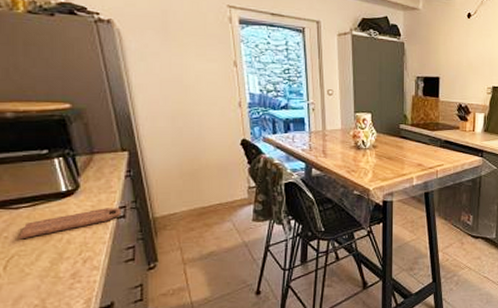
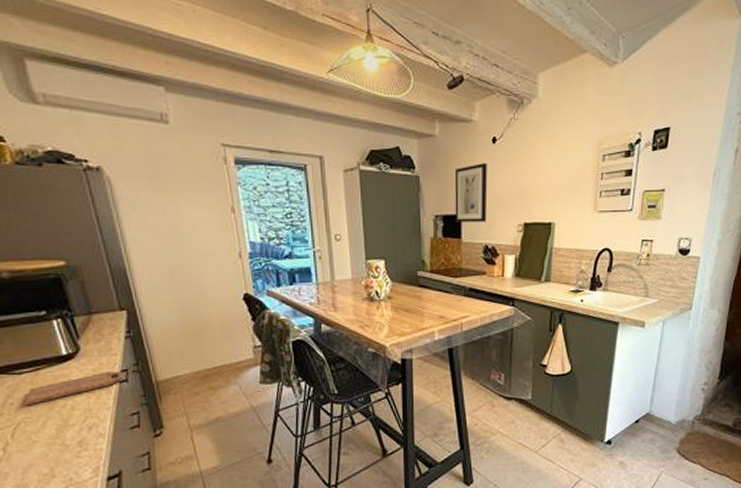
wall art: none [434,34,463,84] -> present [454,163,488,222]

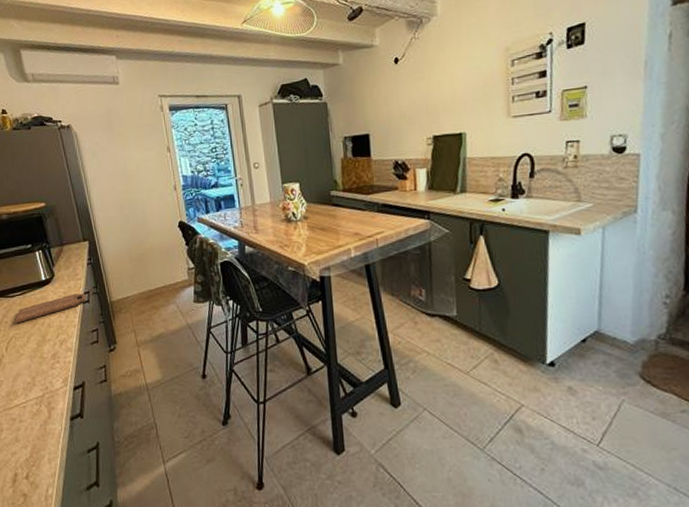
wall art: present [454,163,488,222] -> none [360,83,395,142]

